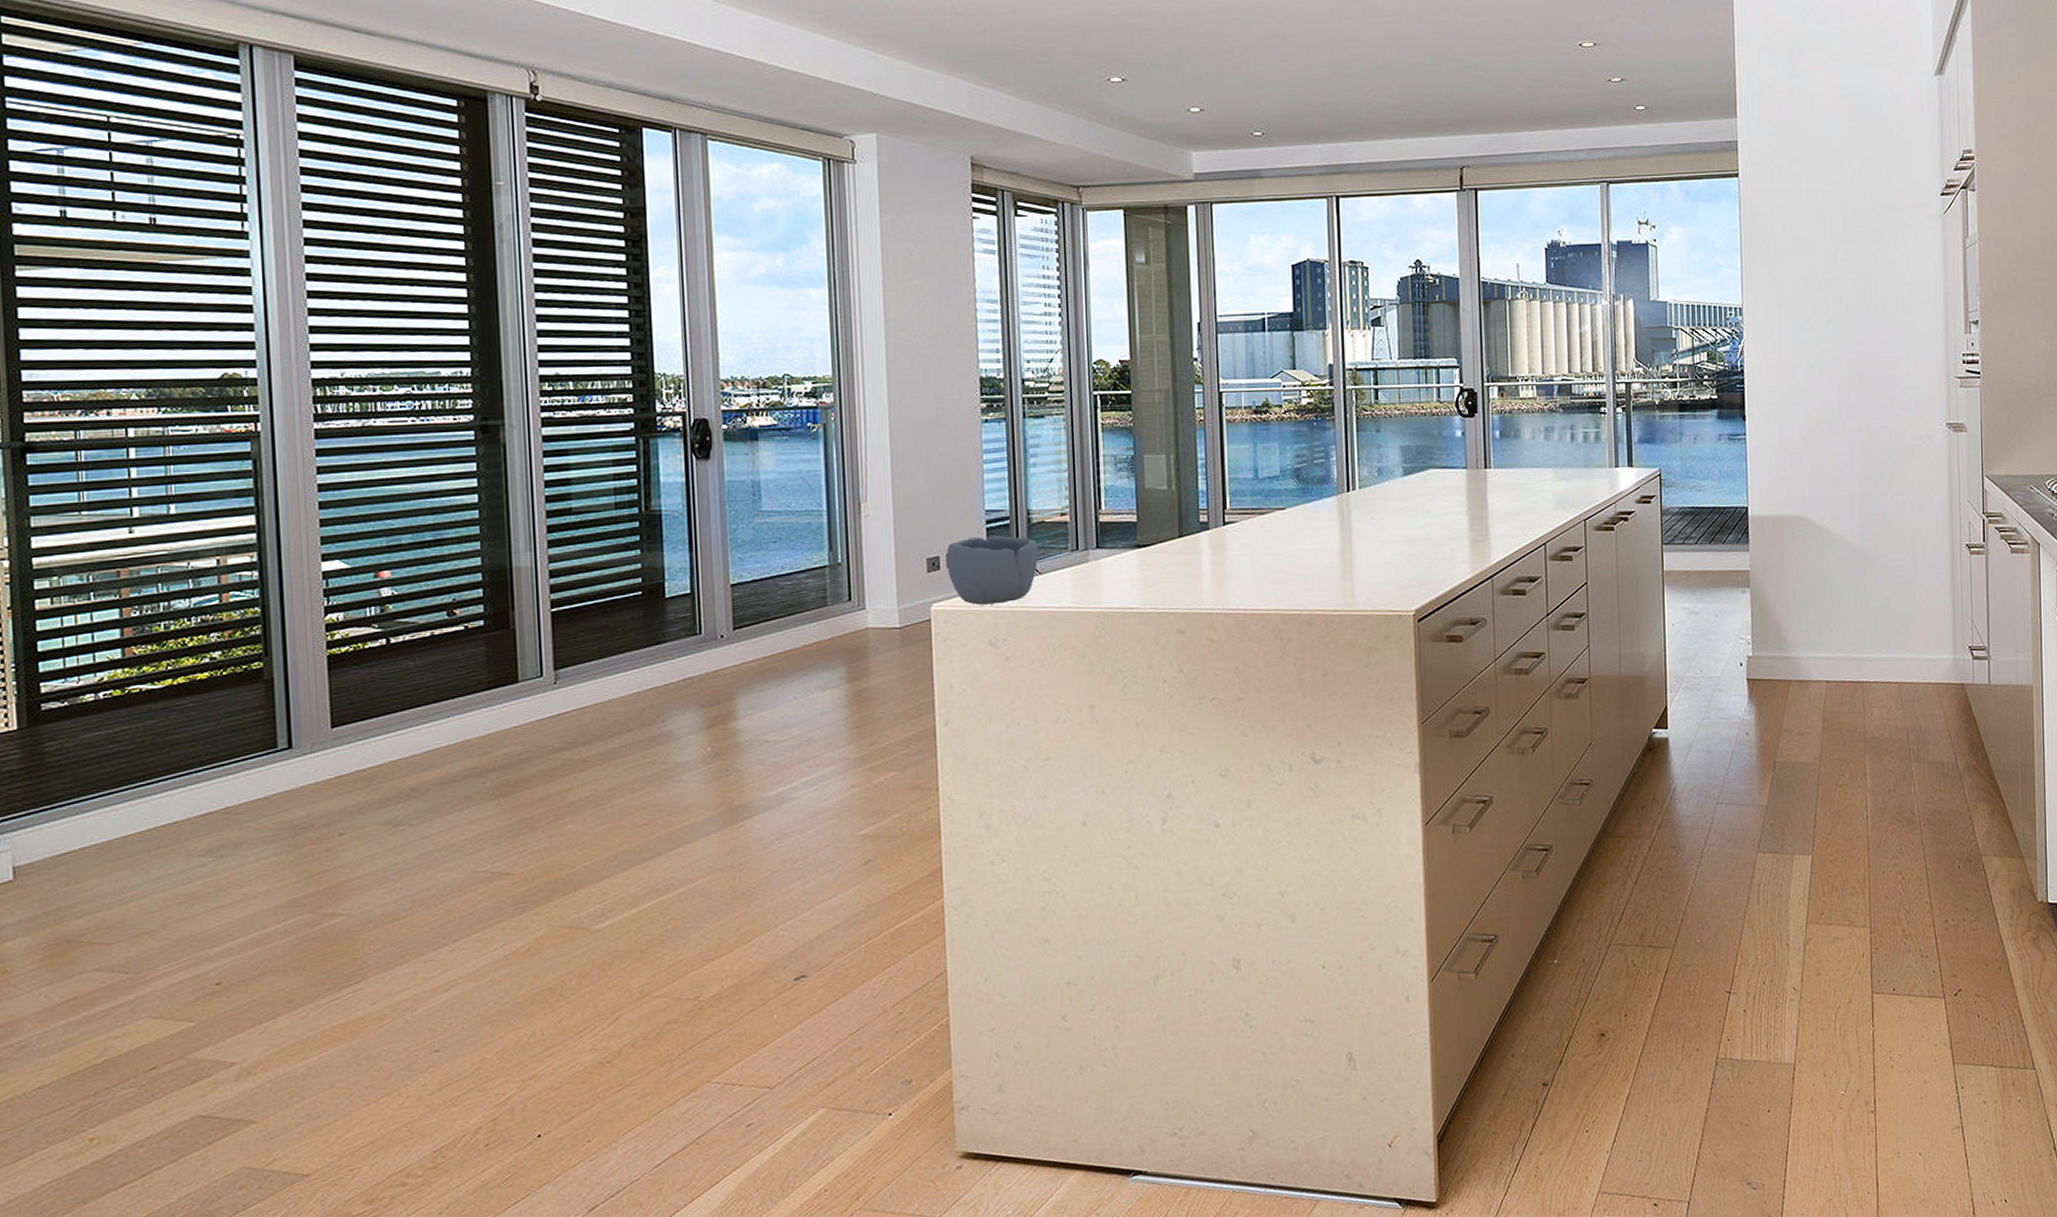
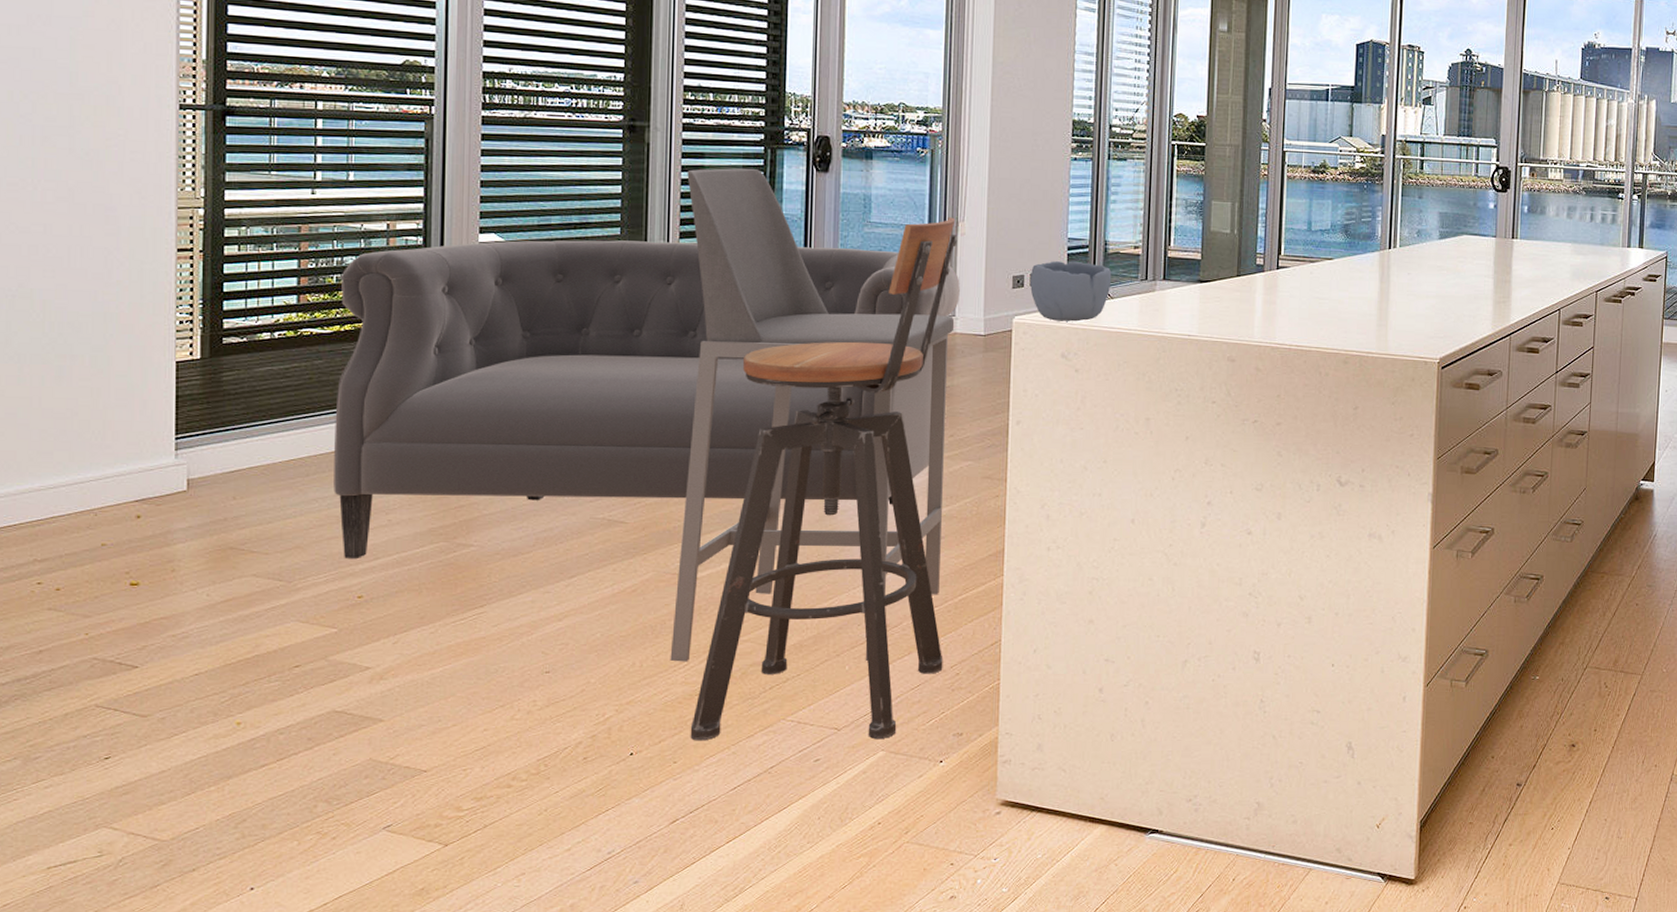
sofa: none [168,542,869,941] -> present [334,240,960,558]
bar stool: none [550,462,873,1027] -> present [670,168,955,662]
bar stool: none [603,498,884,1115] -> present [690,217,958,741]

